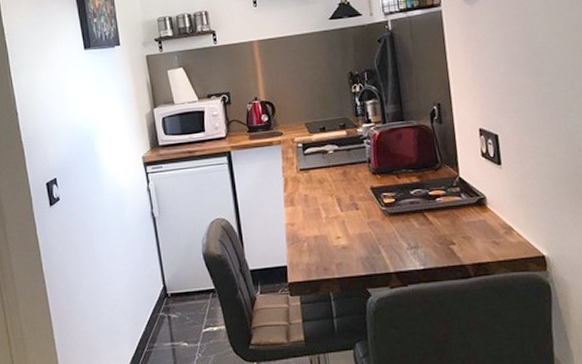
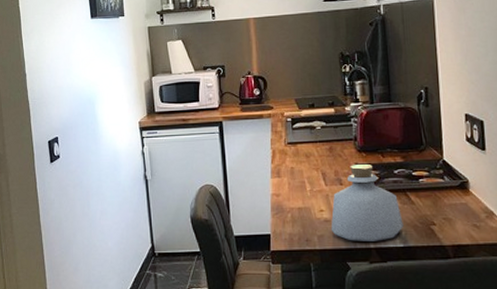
bottle: none [348,186,423,267] -> present [331,163,404,241]

